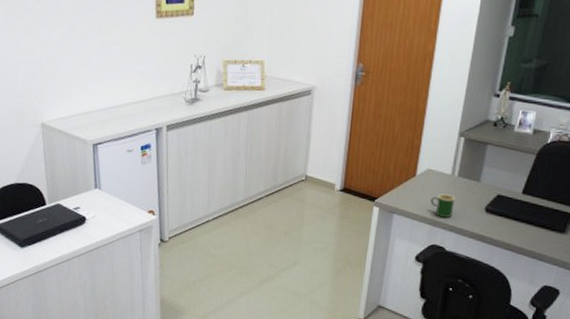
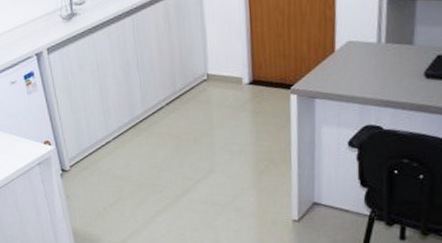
mug: present [430,194,455,218] -> none [357,65,387,93]

